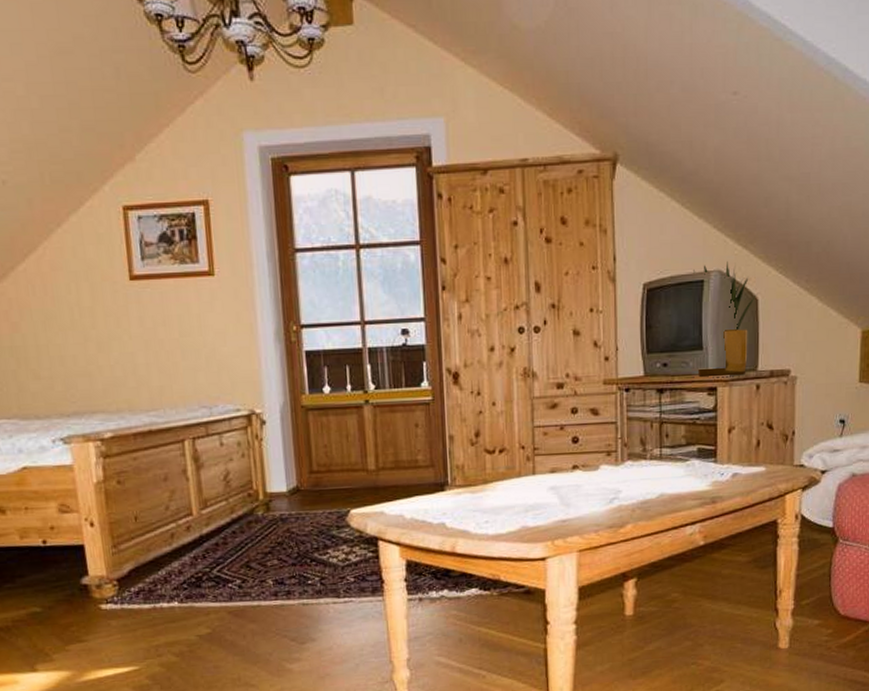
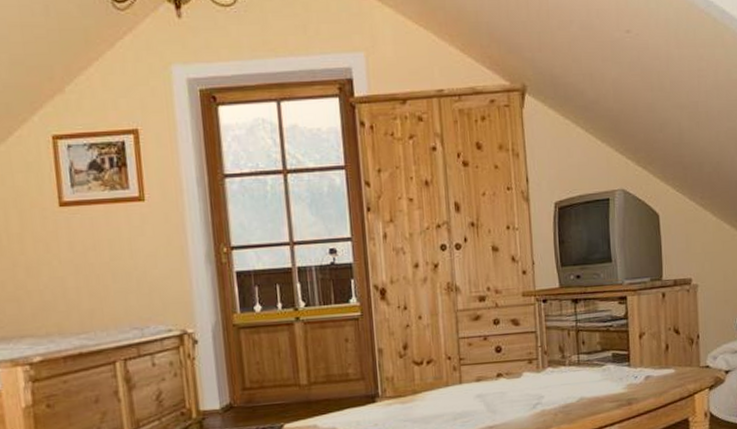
planter: present [693,261,759,378] -> none [599,181,660,288]

